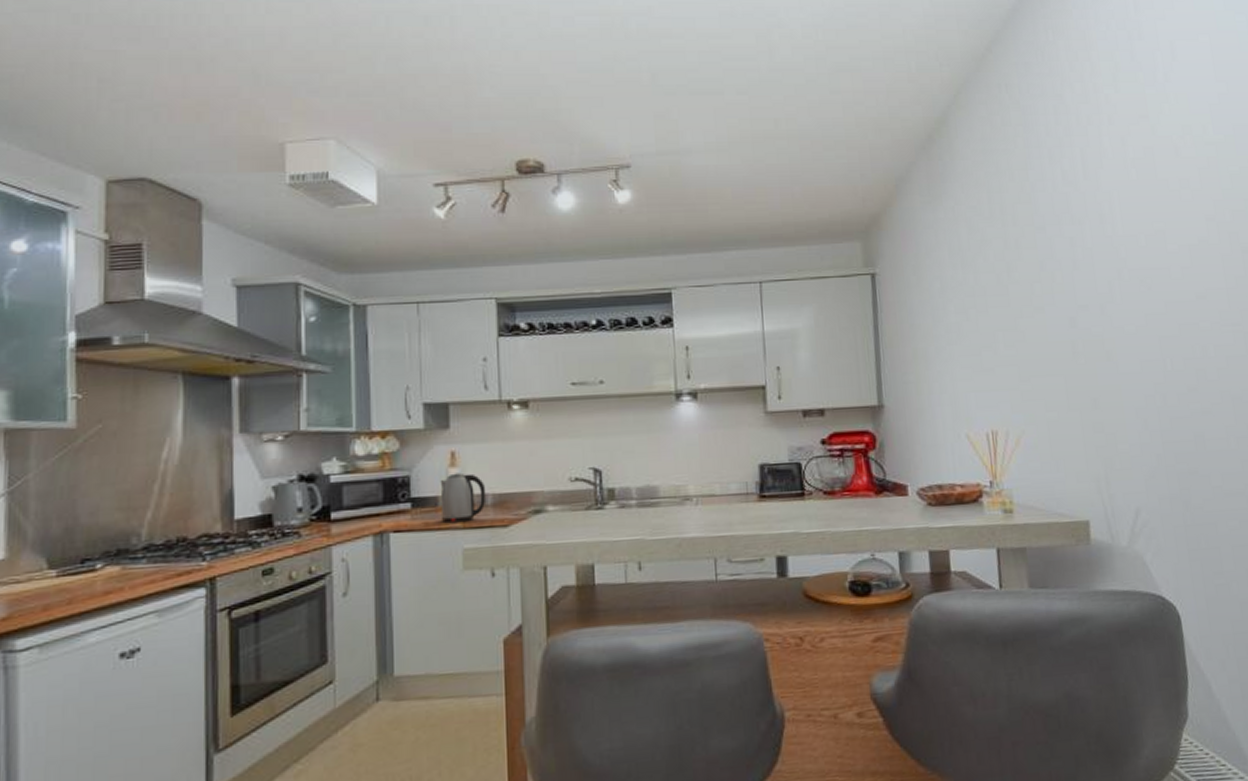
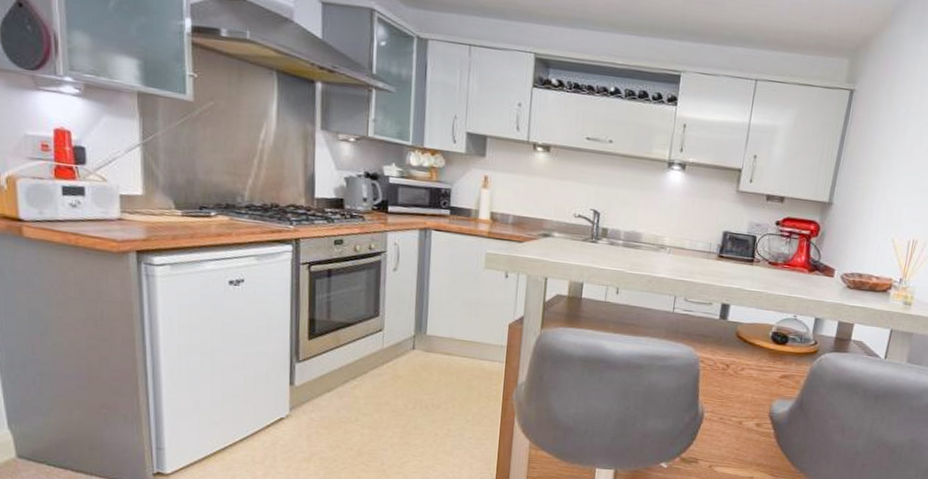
kettle: present [440,472,487,524] -> none [471,193,509,233]

